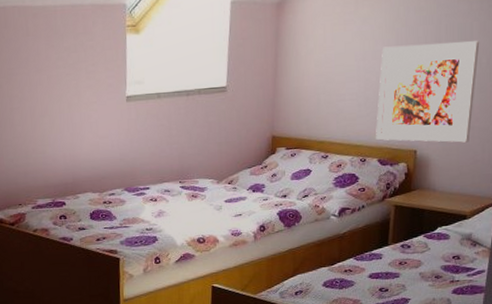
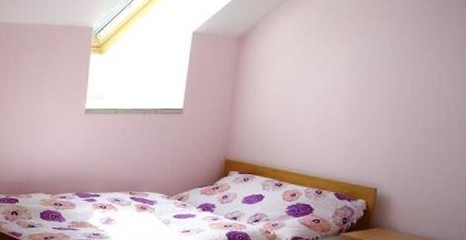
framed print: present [376,41,480,143] -> none [334,86,449,186]

